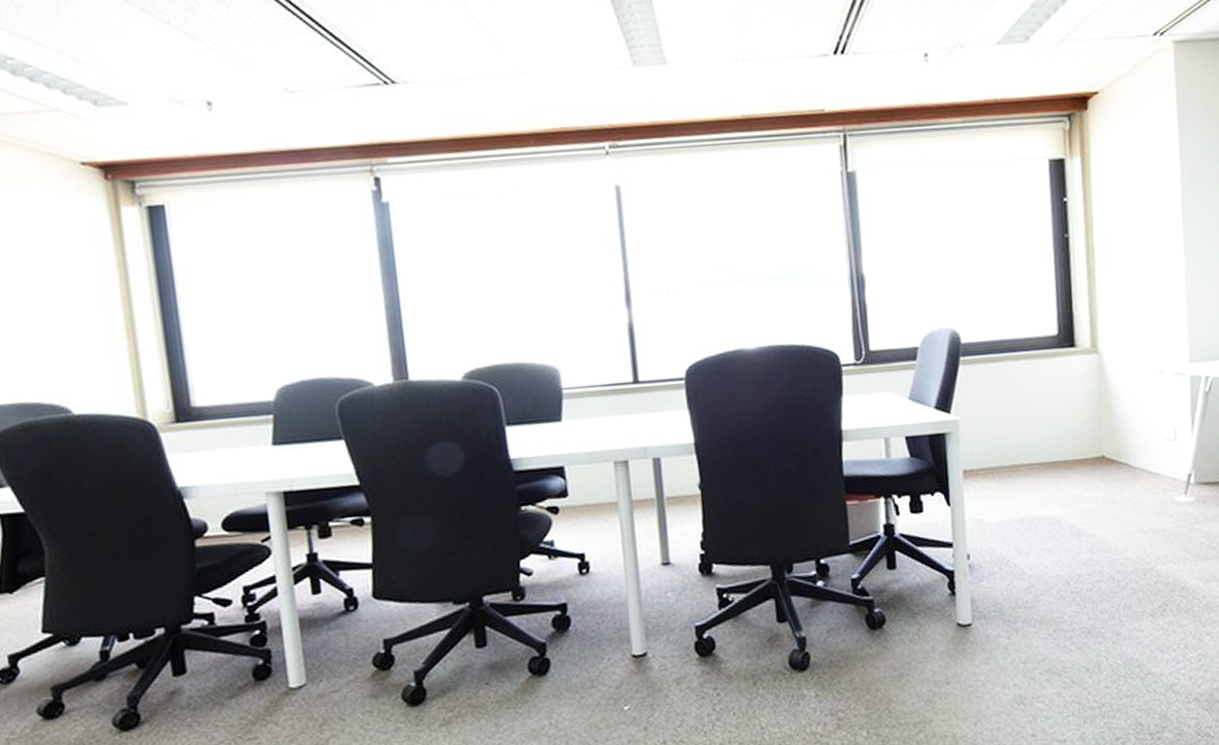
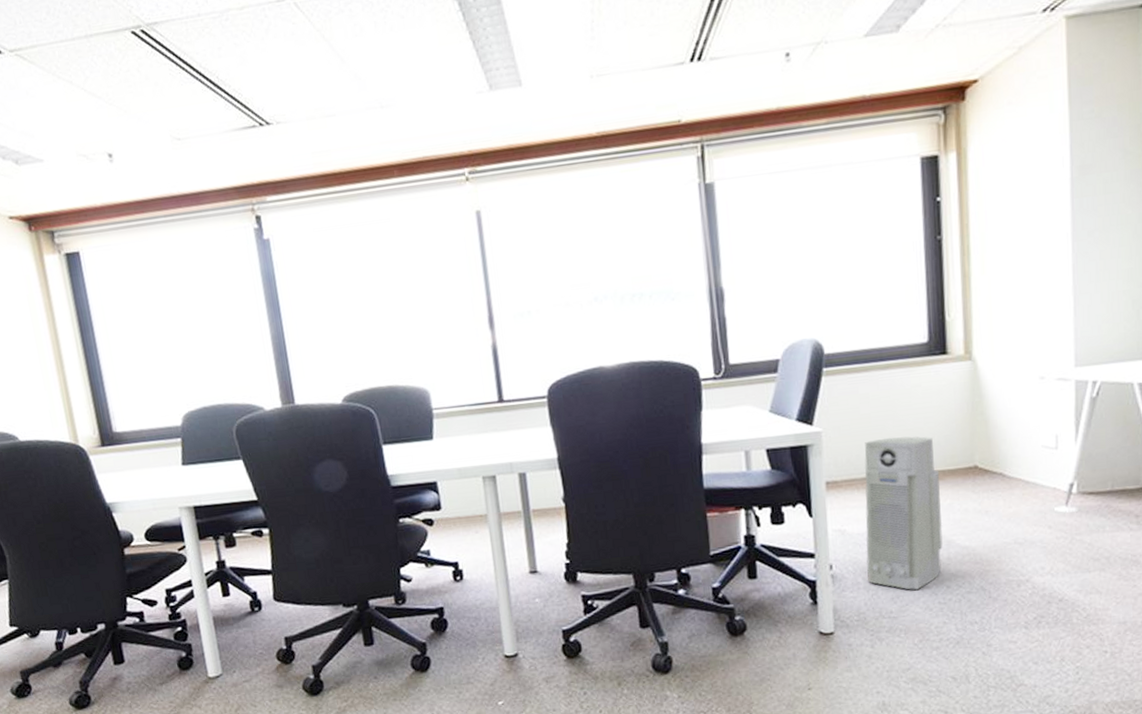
air purifier: none [1000,426,1074,580] -> present [864,436,943,591]

